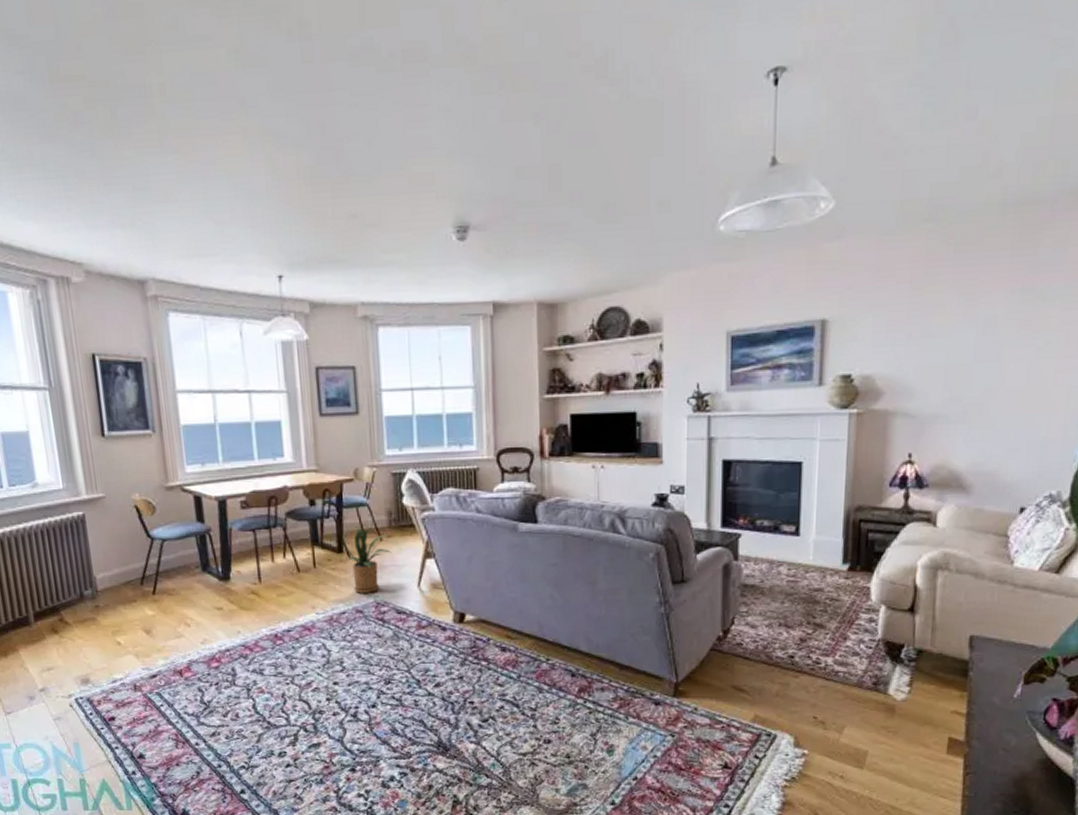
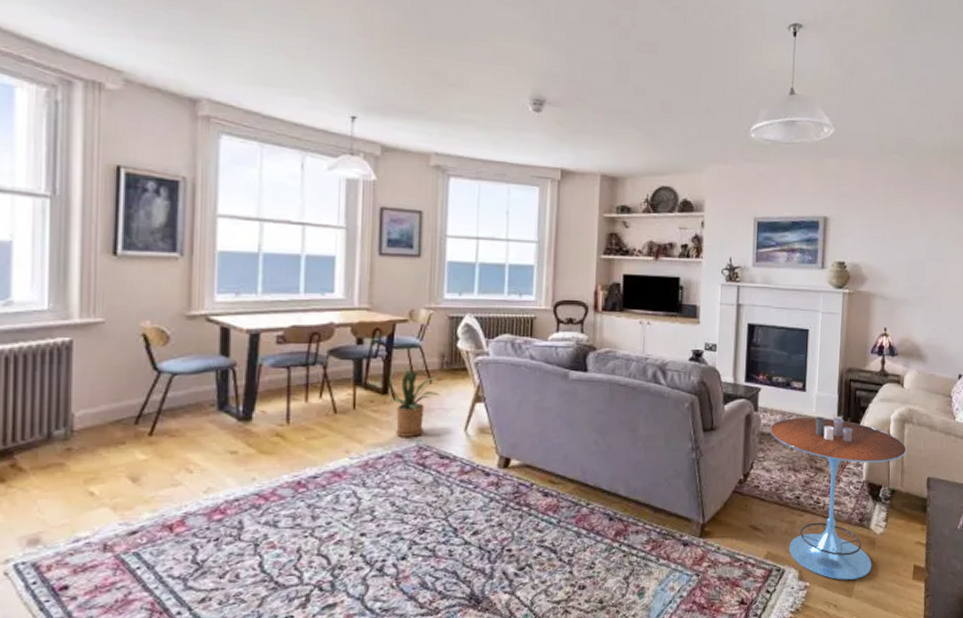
side table: none [754,561,940,750] -> present [770,414,907,580]

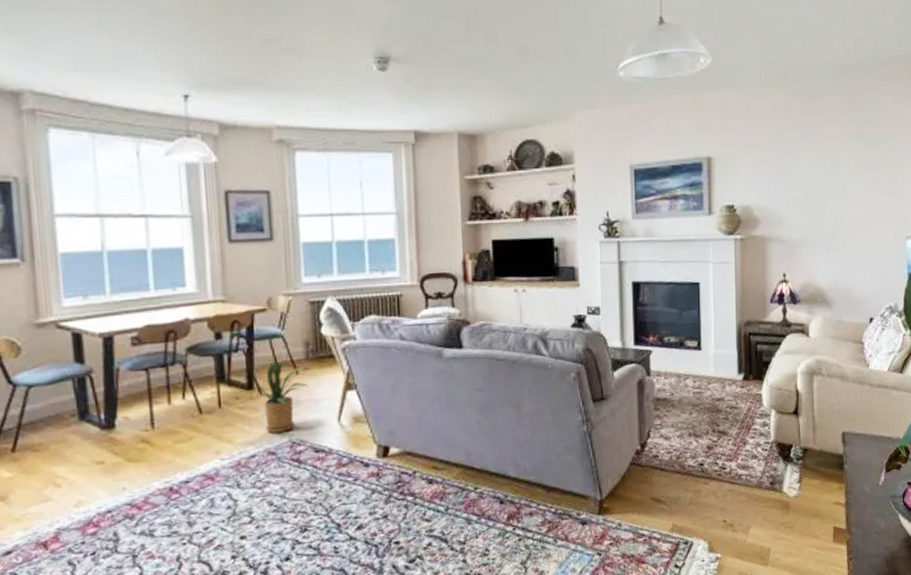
side table: present [770,414,907,580] -> none [665,372,817,549]

